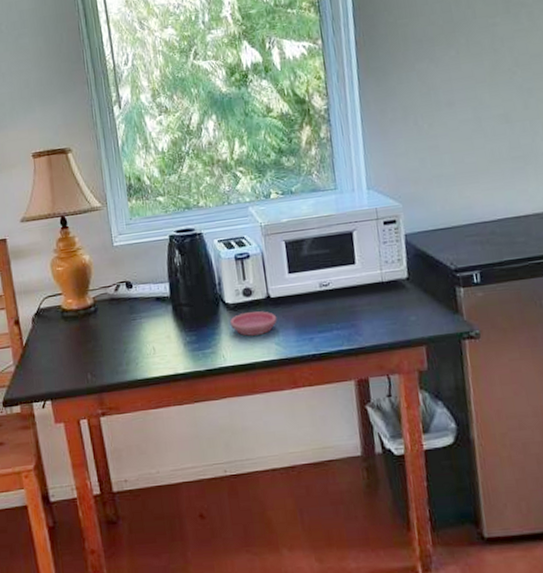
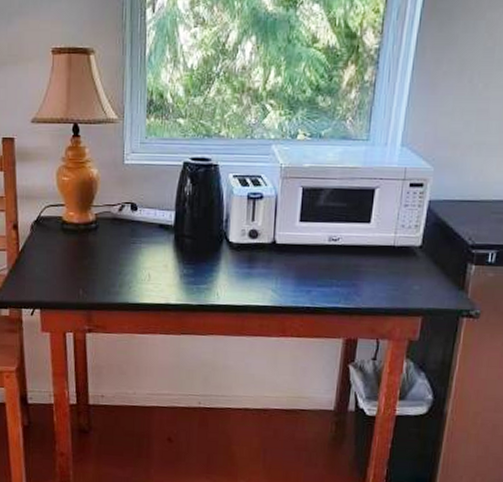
saucer: present [229,311,277,336] -> none [229,254,279,279]

